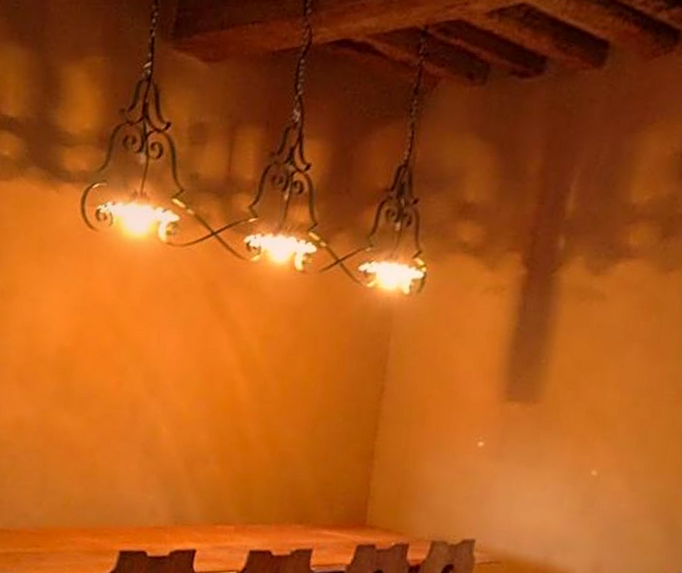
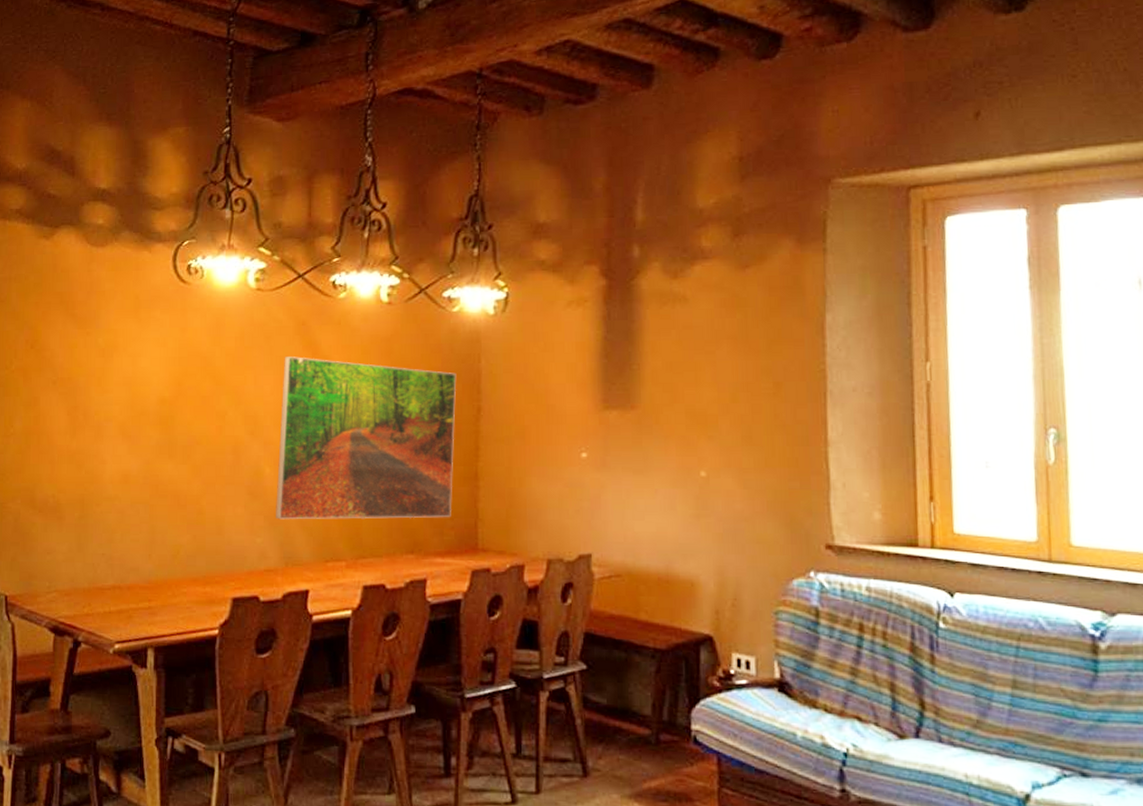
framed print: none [169,317,364,492] -> present [276,357,457,520]

